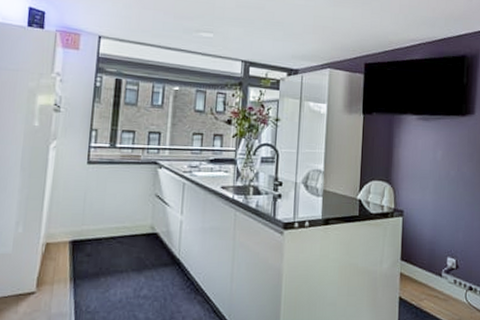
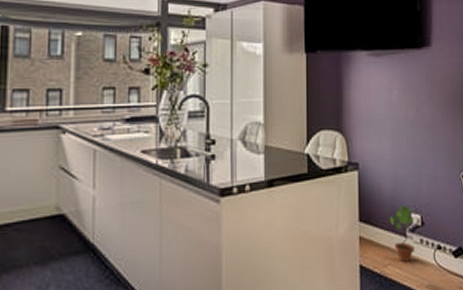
potted plant: none [428,249,452,298] -> present [390,205,416,262]

